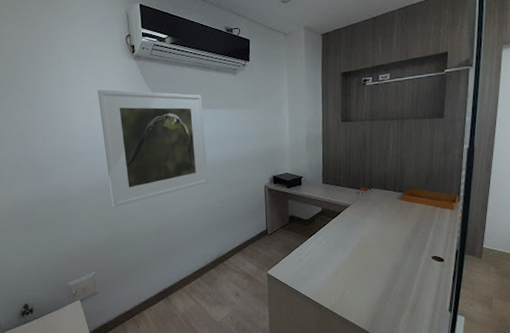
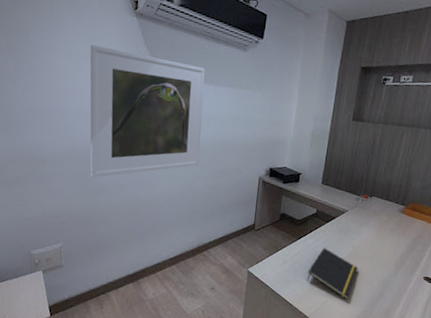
notepad: none [322,242,369,288] -> present [306,248,358,300]

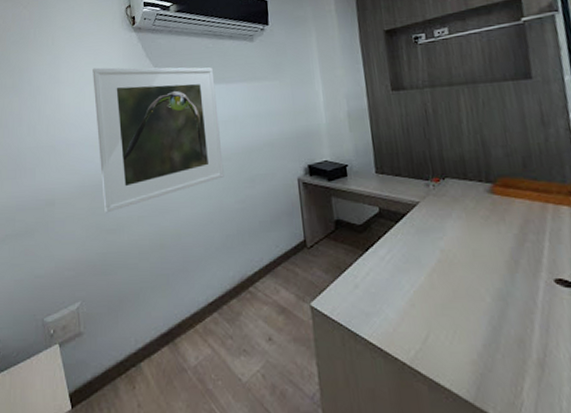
notepad: present [306,248,358,300] -> none [389,258,458,330]

